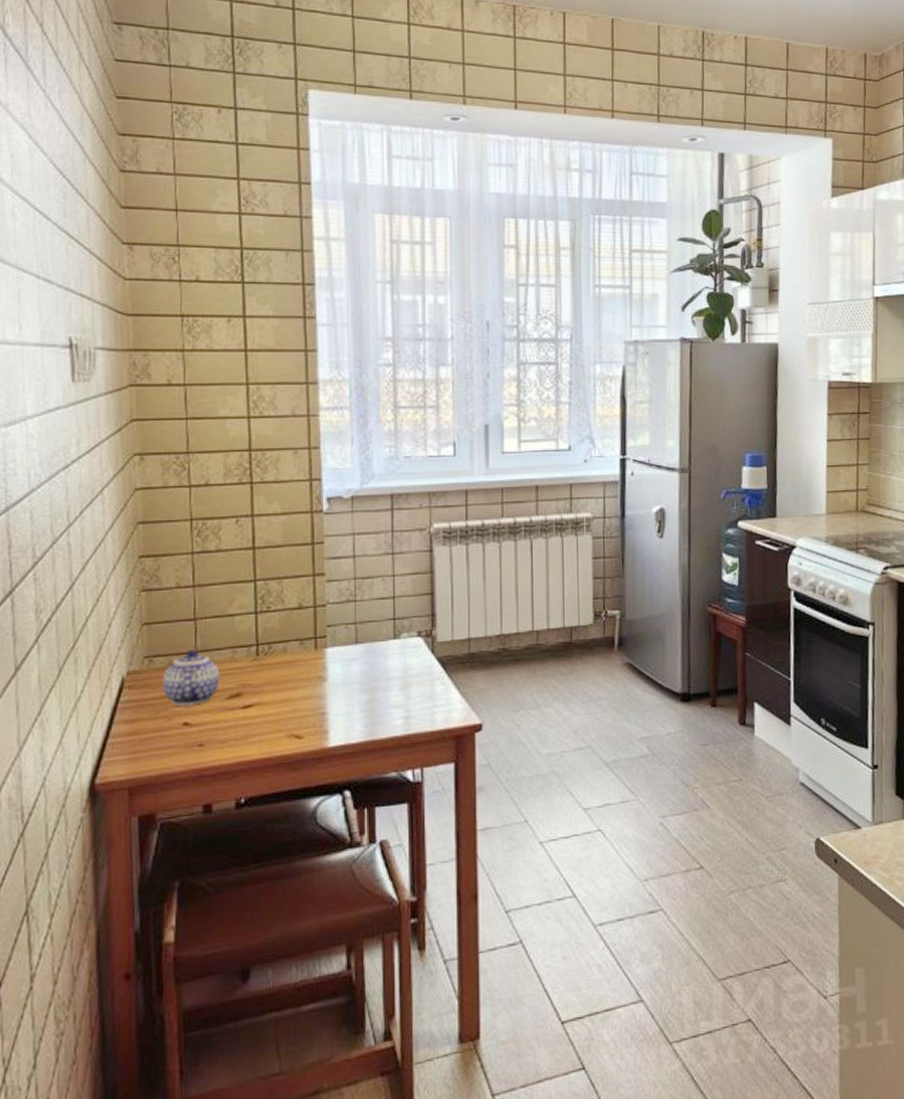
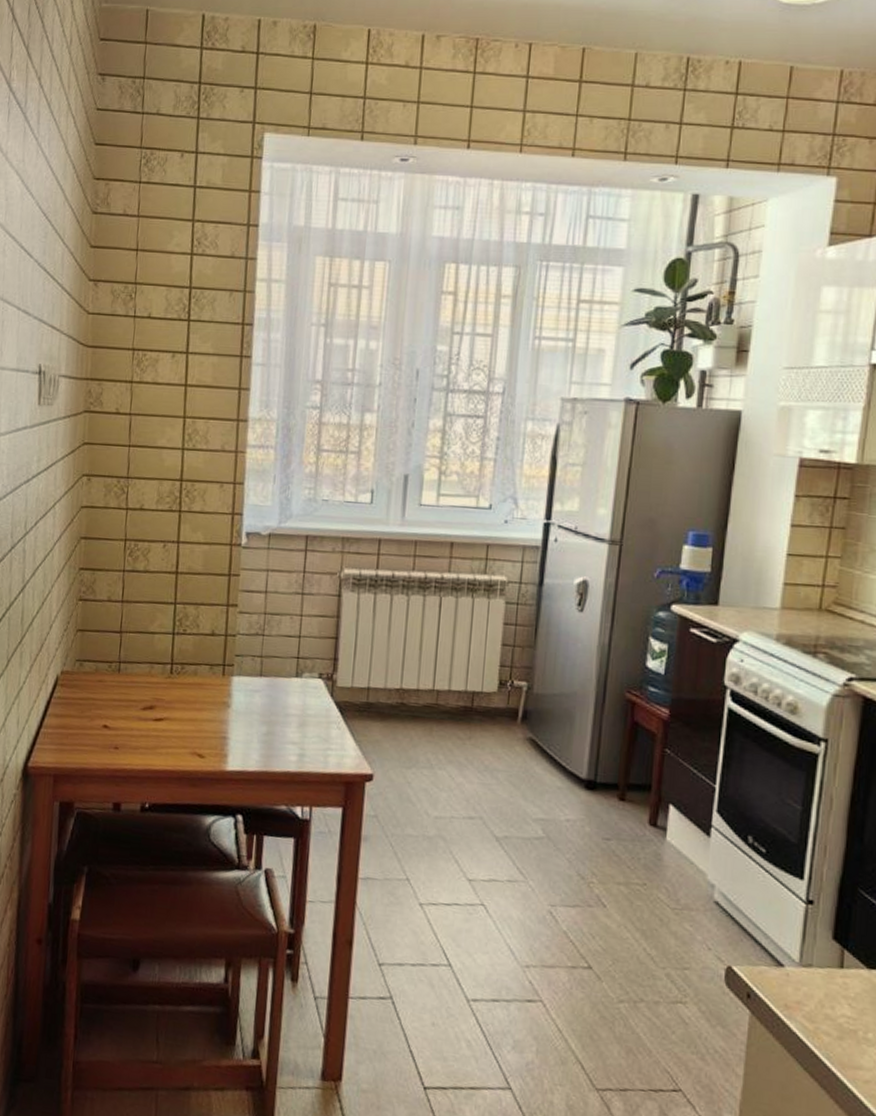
teapot: present [162,650,220,706] -> none [88,659,138,711]

